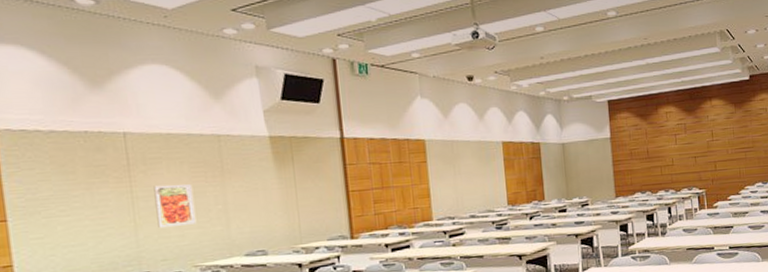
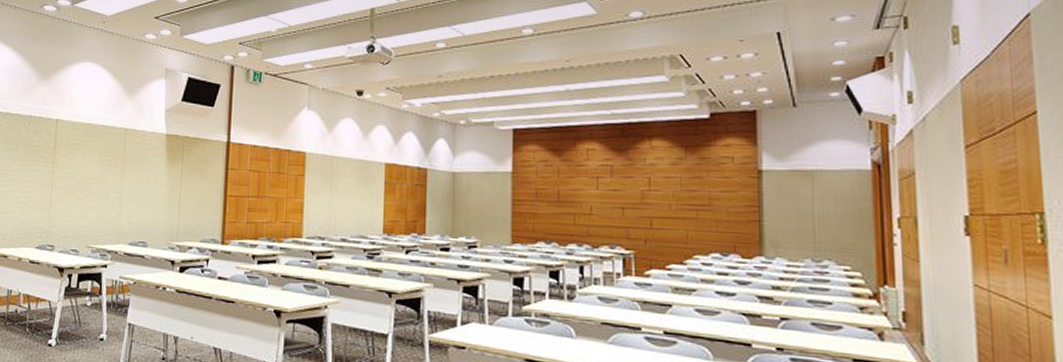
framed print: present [153,184,197,229] -> none [67,168,99,208]

